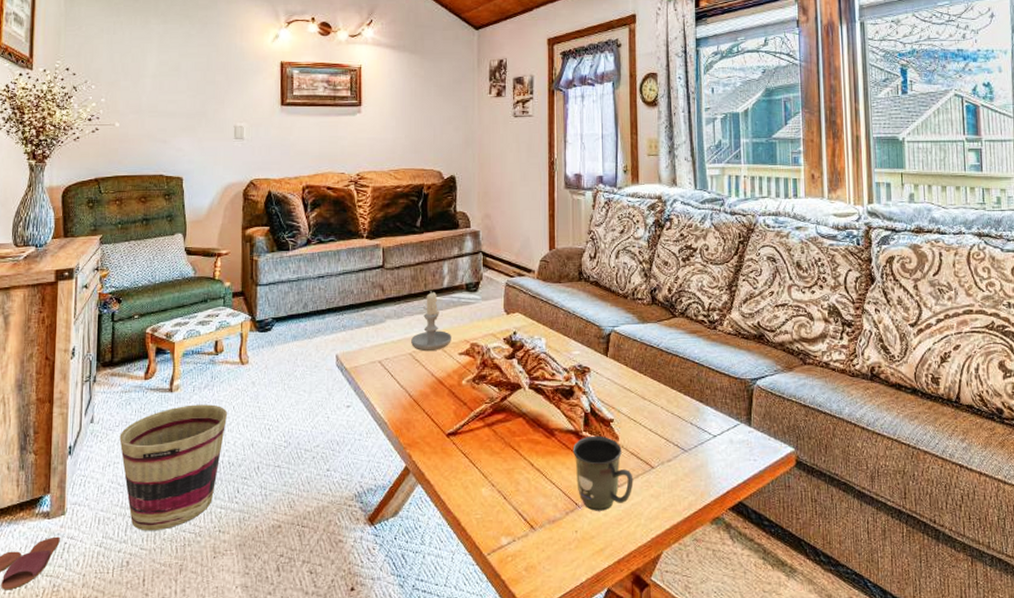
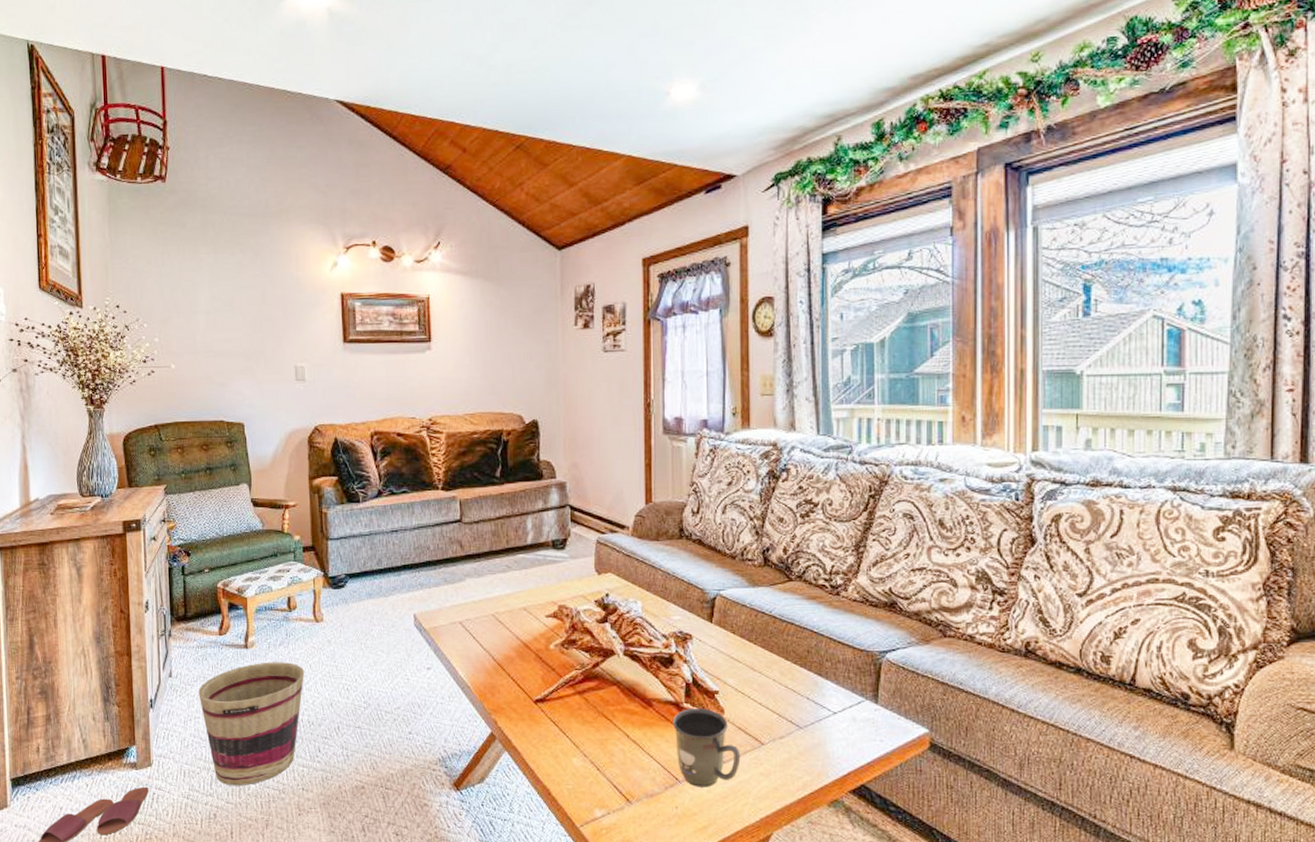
candle: present [411,291,451,352] -> none [493,548,537,613]

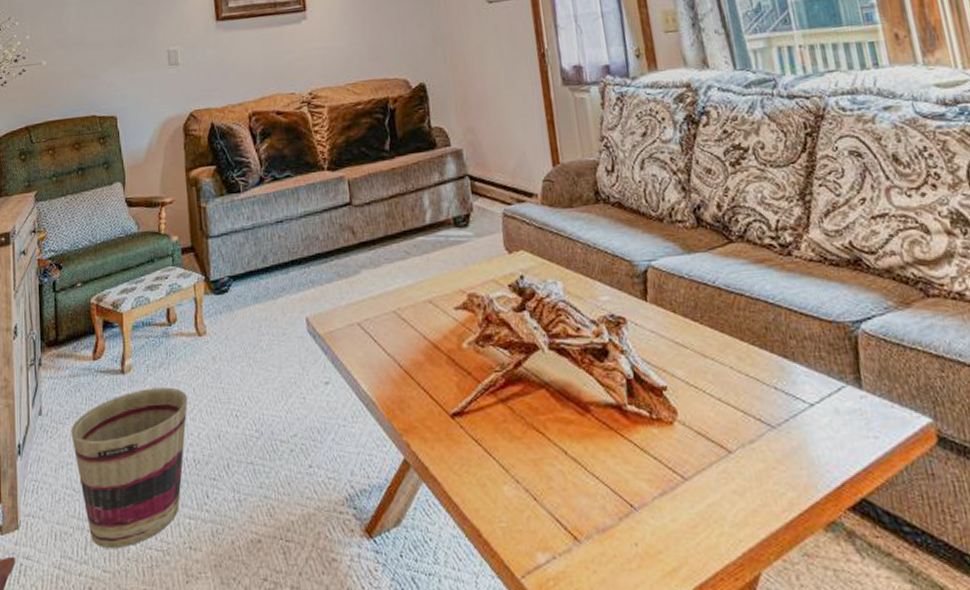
mug: present [672,708,741,787] -> none [616,409,707,515]

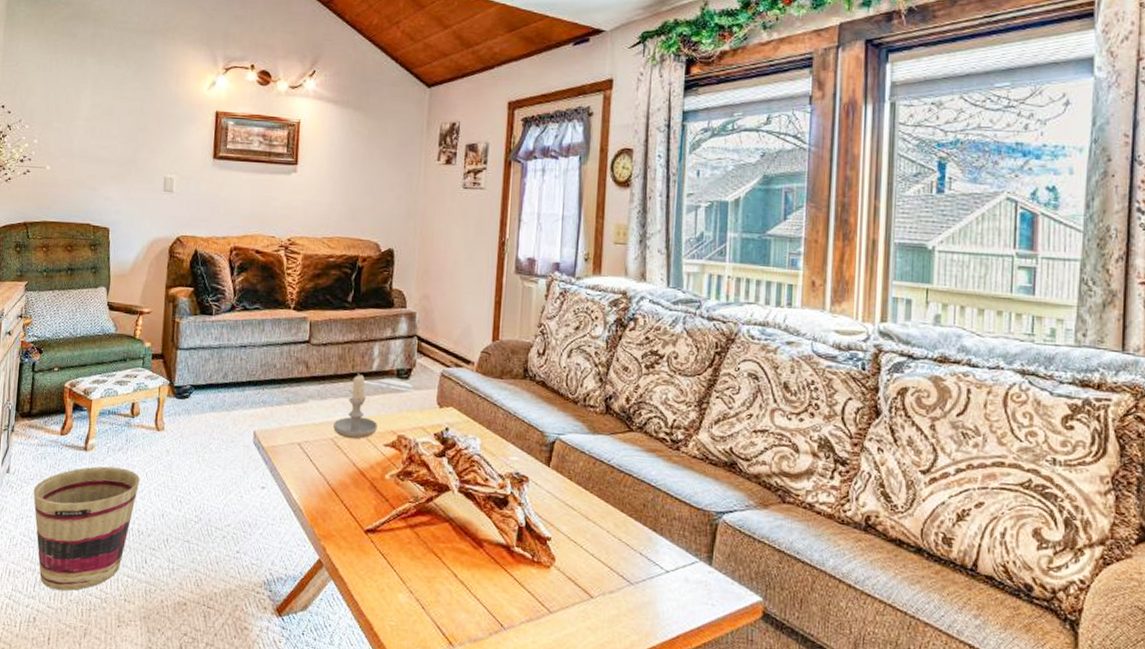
candle: none [394,230,444,308] -> present [333,373,377,440]

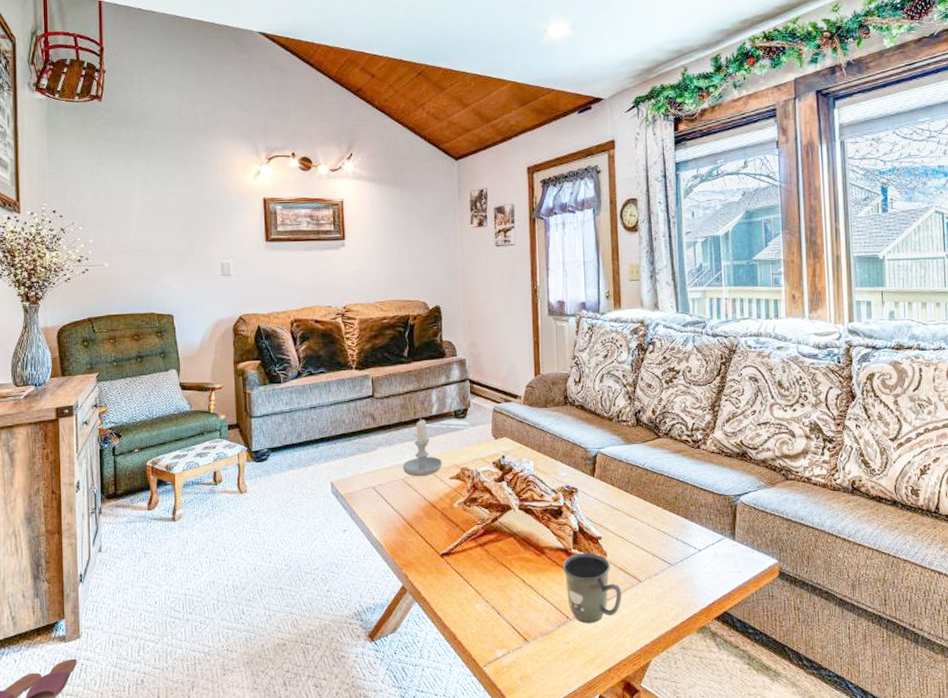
basket: present [33,466,141,591] -> none [127,532,230,652]
mug: none [502,552,569,637] -> present [562,552,622,623]

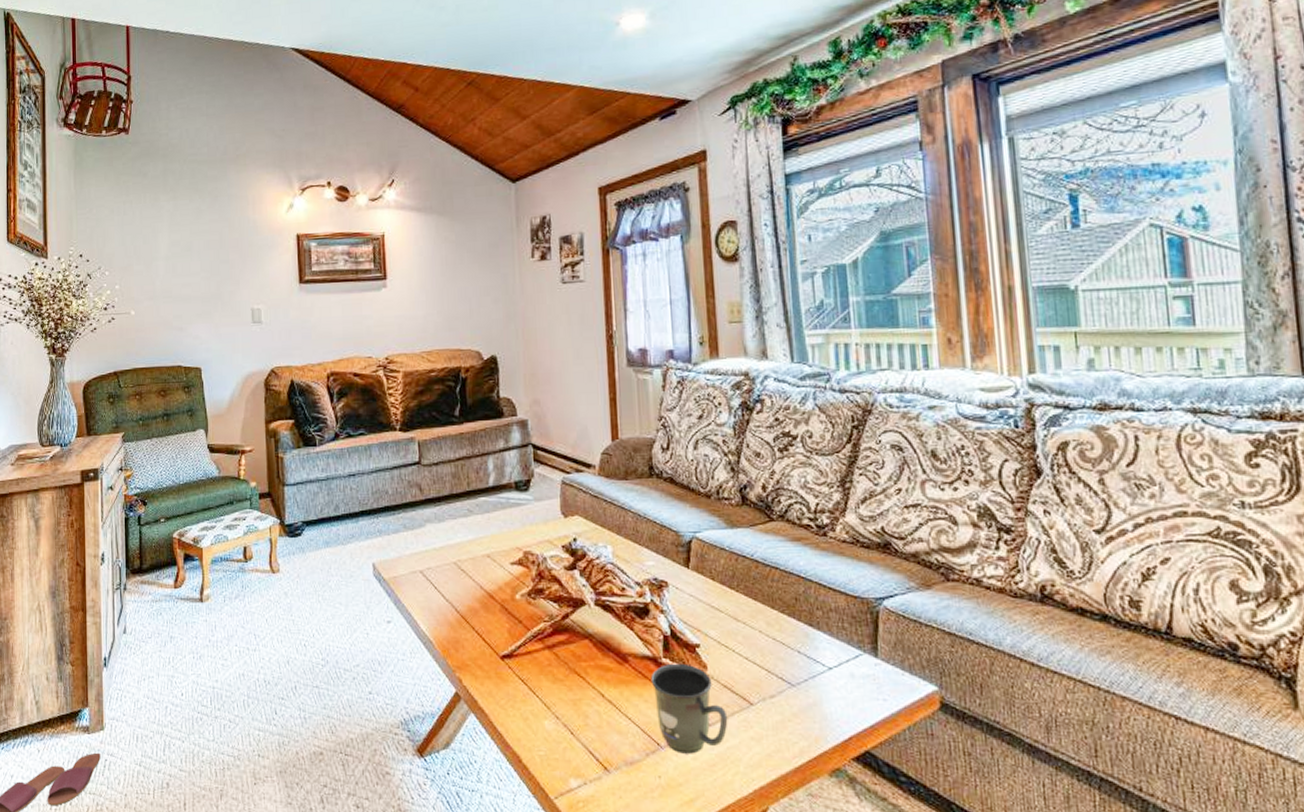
candle: present [403,418,442,477] -> none [455,490,501,561]

